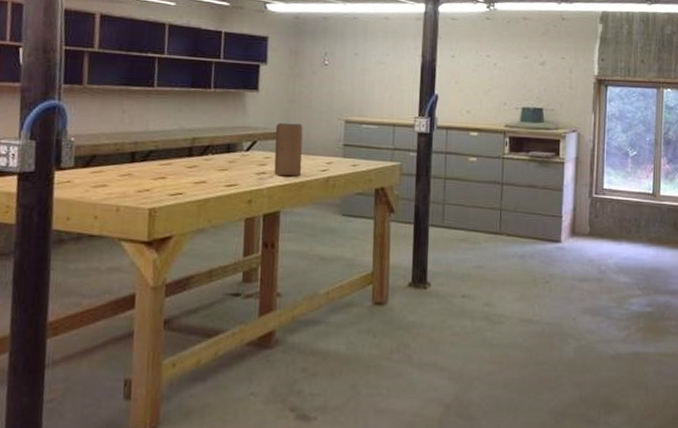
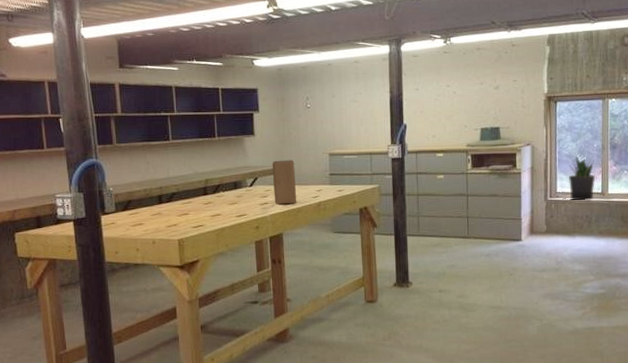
planter: none [617,147,647,203] -> present [568,154,596,202]

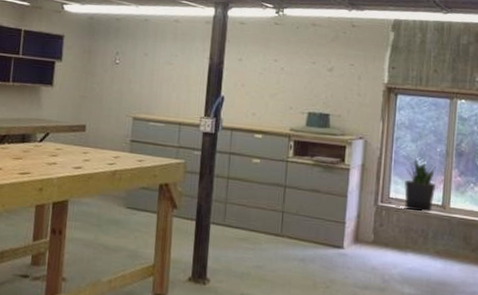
wooden block: present [272,160,297,205] -> none [64,116,93,169]

